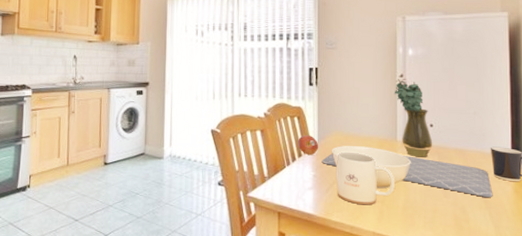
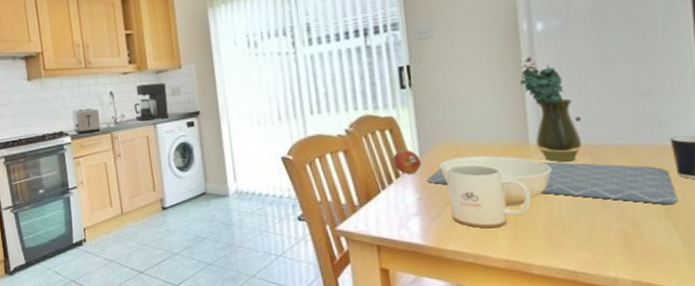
toaster: none [36,66,61,90] -> present [72,107,101,134]
coffee maker: none [93,53,123,85] -> present [134,82,169,121]

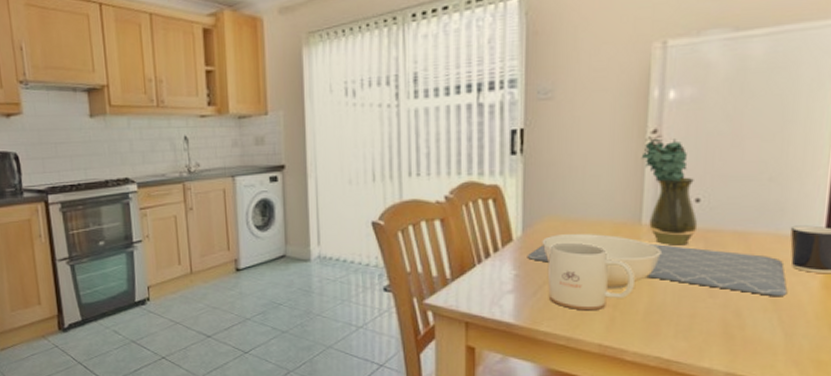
toaster: present [72,107,101,134] -> none [139,153,172,182]
coffee maker: present [134,82,169,121] -> none [211,130,250,172]
fruit: present [393,149,422,175] -> none [494,222,524,250]

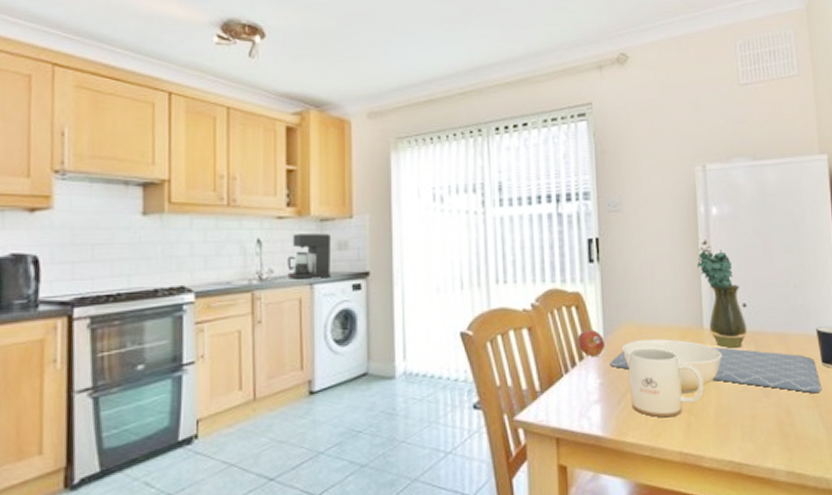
coffee maker: none [211,130,250,172] -> present [287,233,330,279]
fruit: none [494,222,524,250] -> present [578,329,606,358]

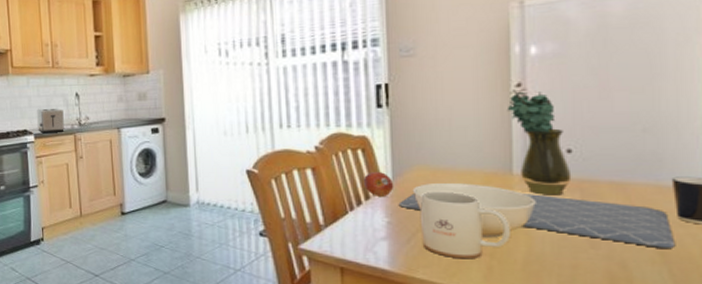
toaster: none [200,257,239,291] -> present [37,108,64,134]
coffee maker: present [287,233,330,279] -> none [99,87,133,124]

